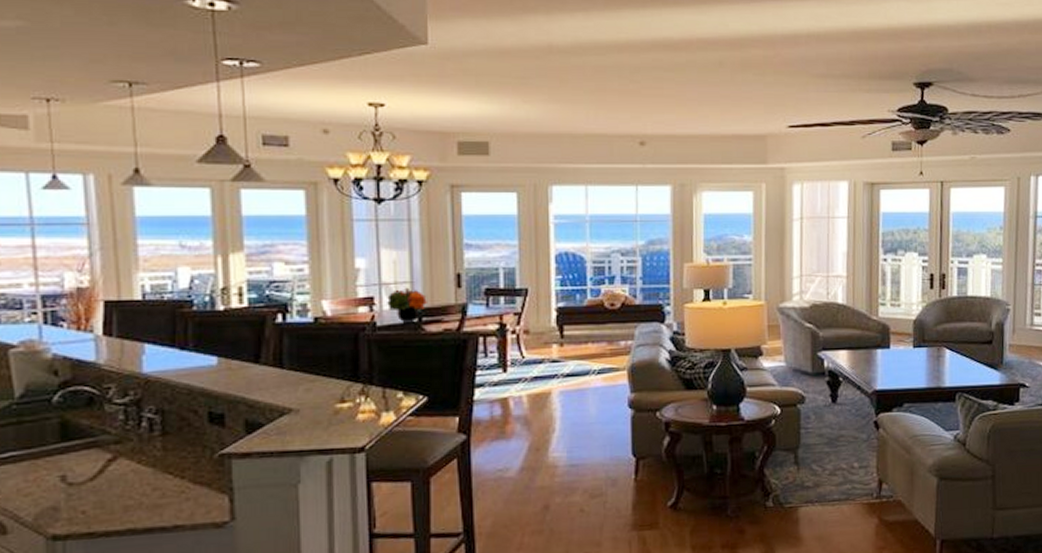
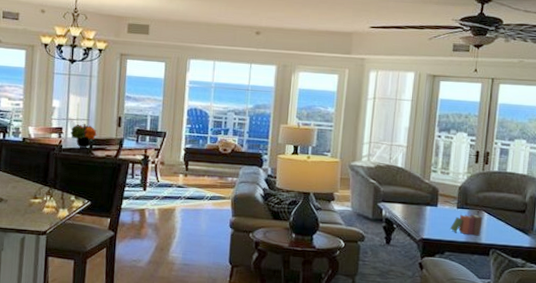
books: none [907,352,944,379] -> present [450,214,483,236]

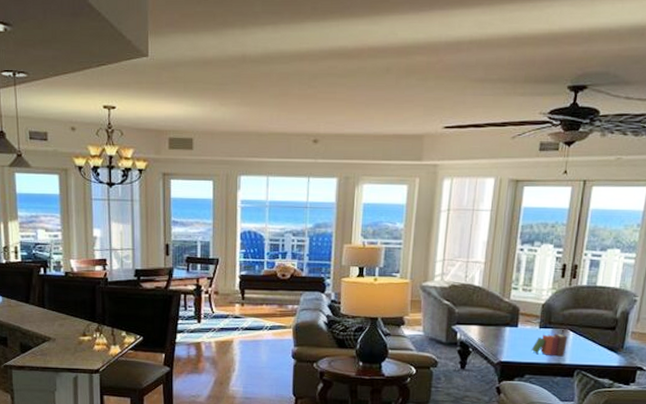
flower arrangement: present [70,123,98,148] -> none [115,253,145,280]

